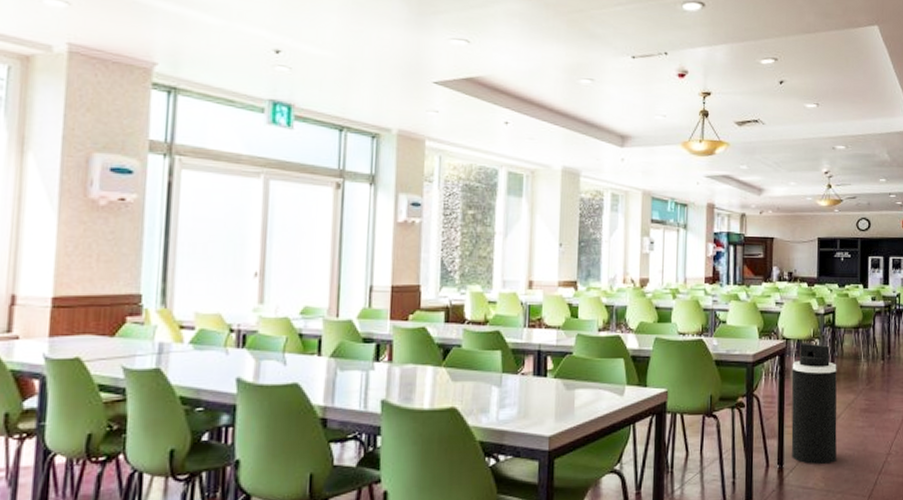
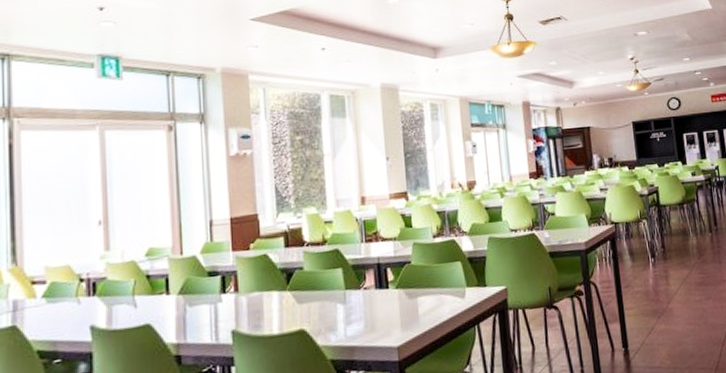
trash can: present [791,342,837,465] -> none [623,224,679,344]

